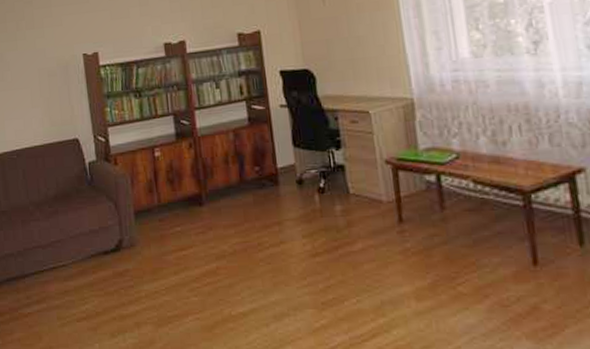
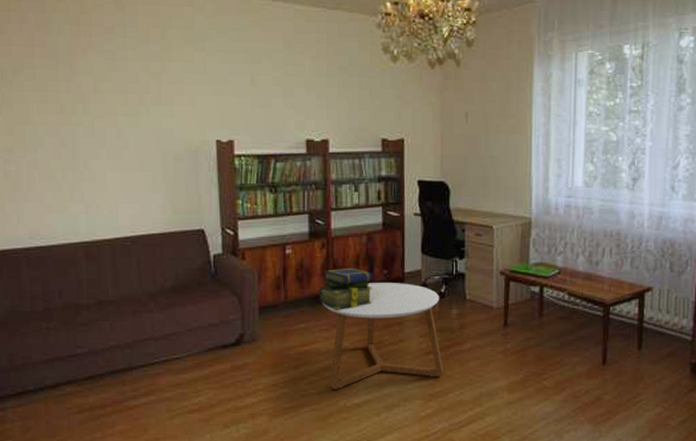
stack of books: none [191,166,246,211] -> present [319,267,372,310]
coffee table: none [195,179,334,298] -> present [322,283,443,390]

